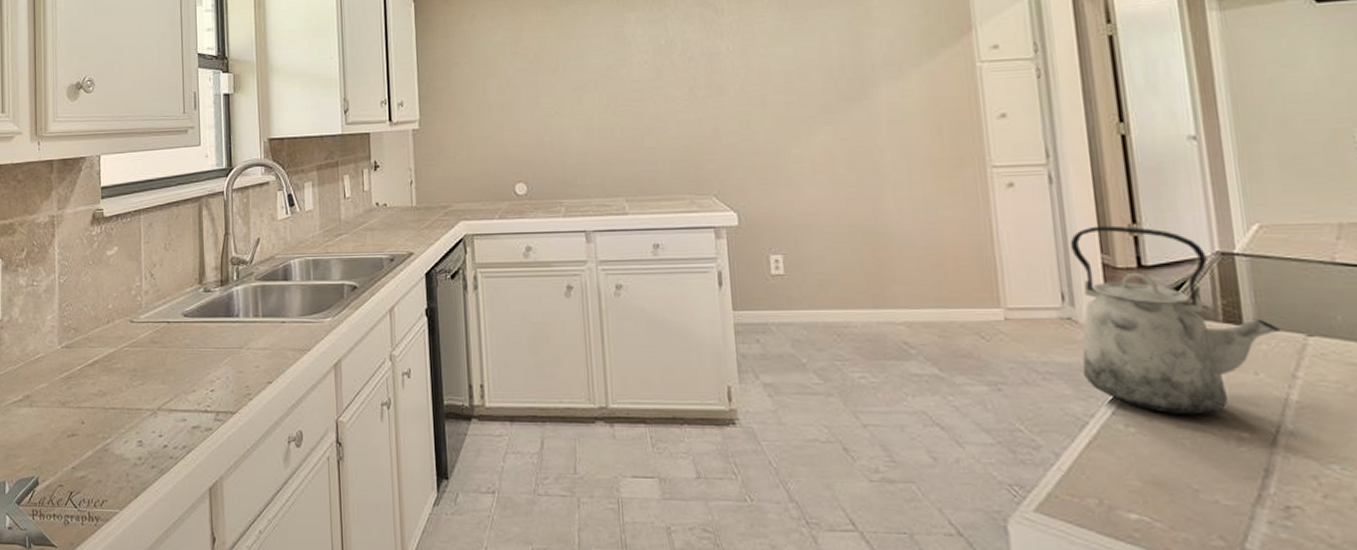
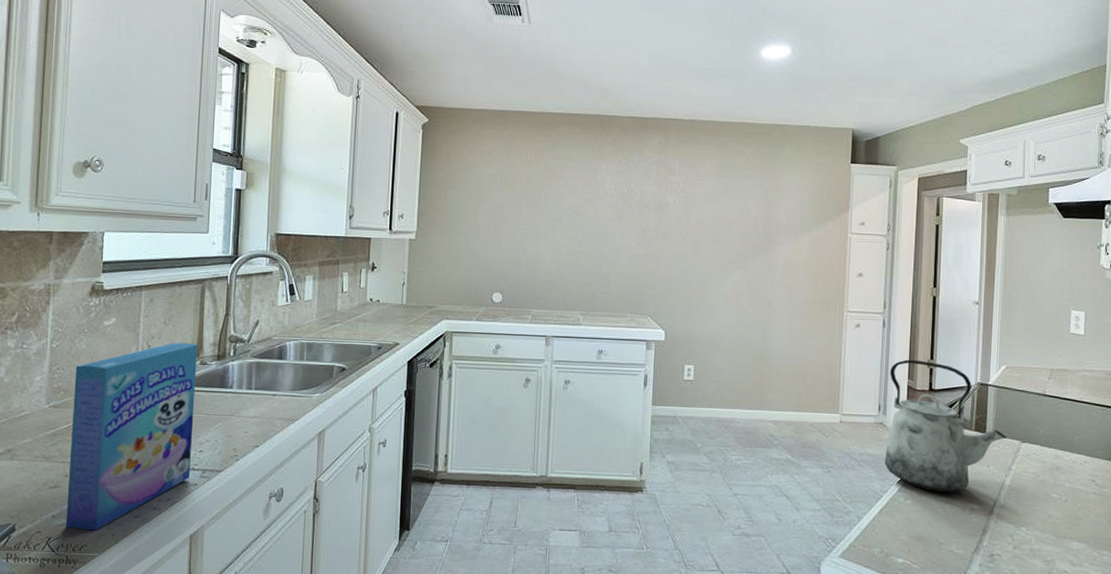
cereal box: none [83,269,203,484] -> present [65,343,198,531]

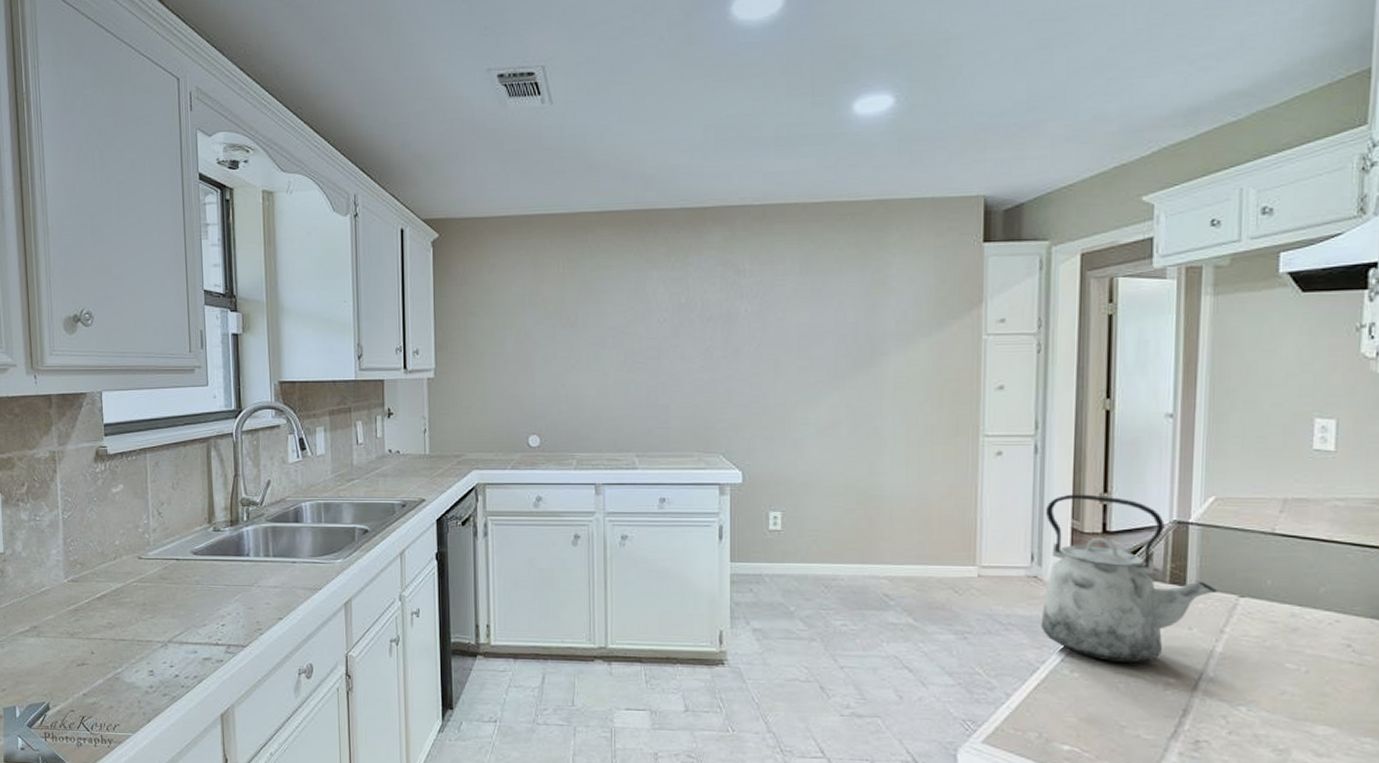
cereal box: present [65,343,198,531] -> none [89,509,214,709]

